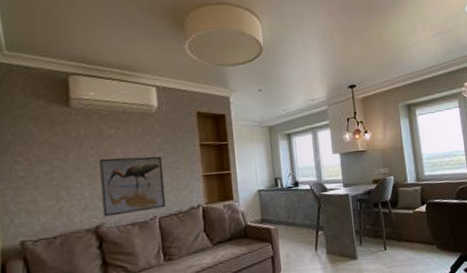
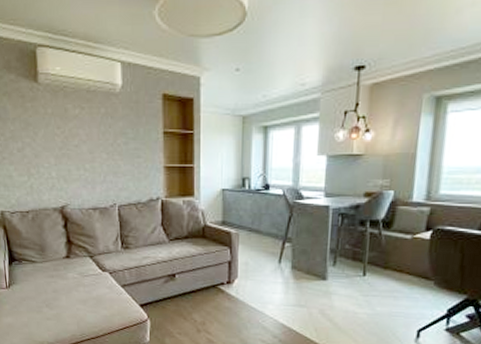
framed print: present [99,156,166,217] -> none [65,139,126,199]

